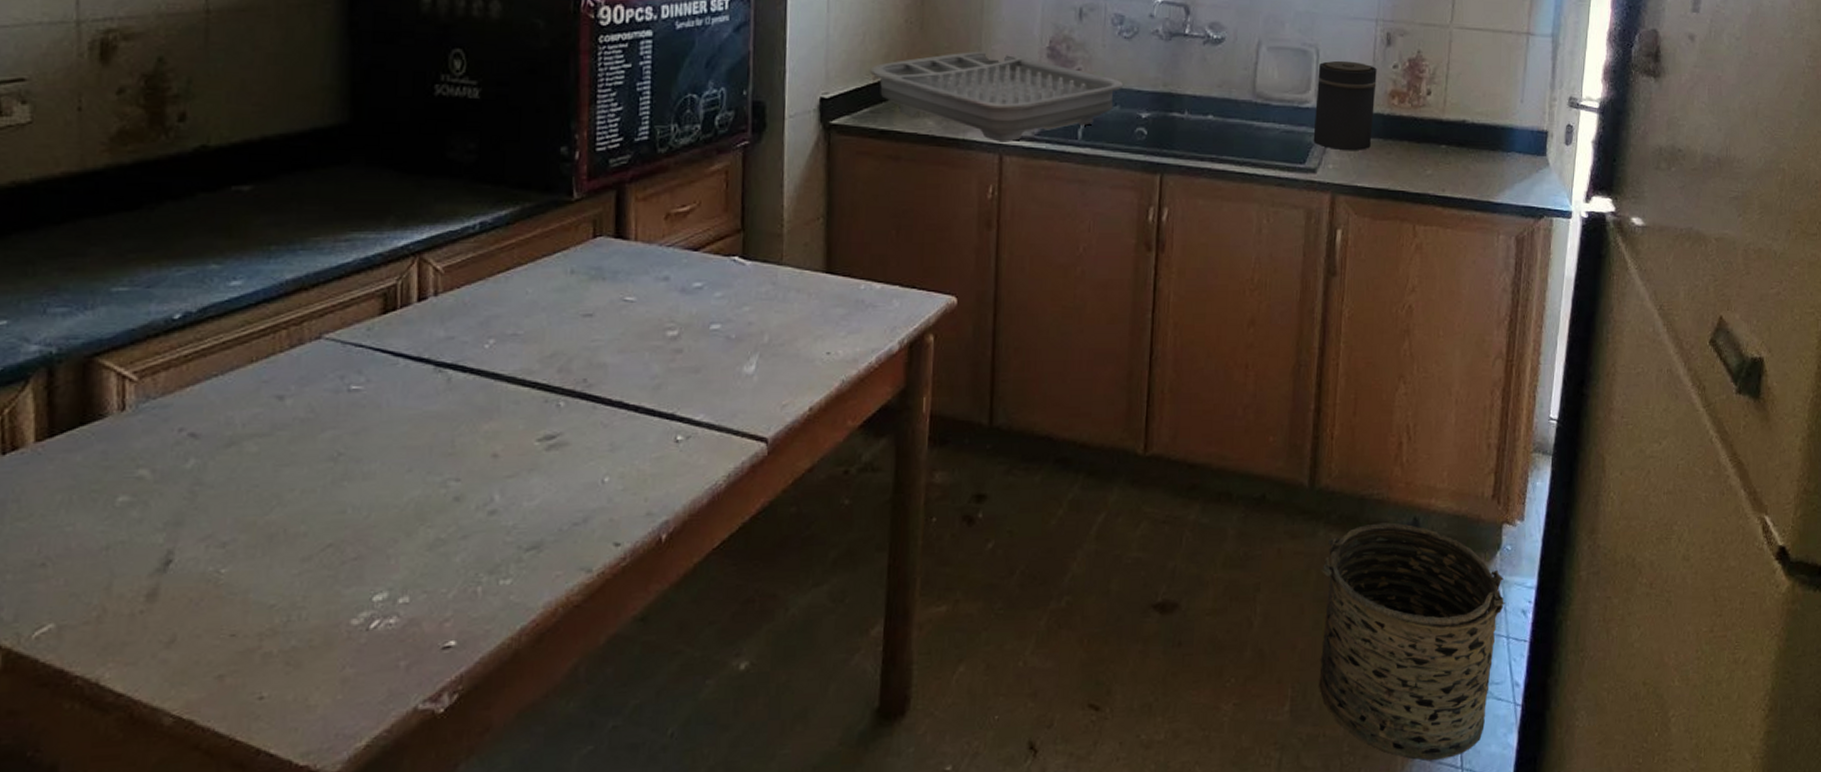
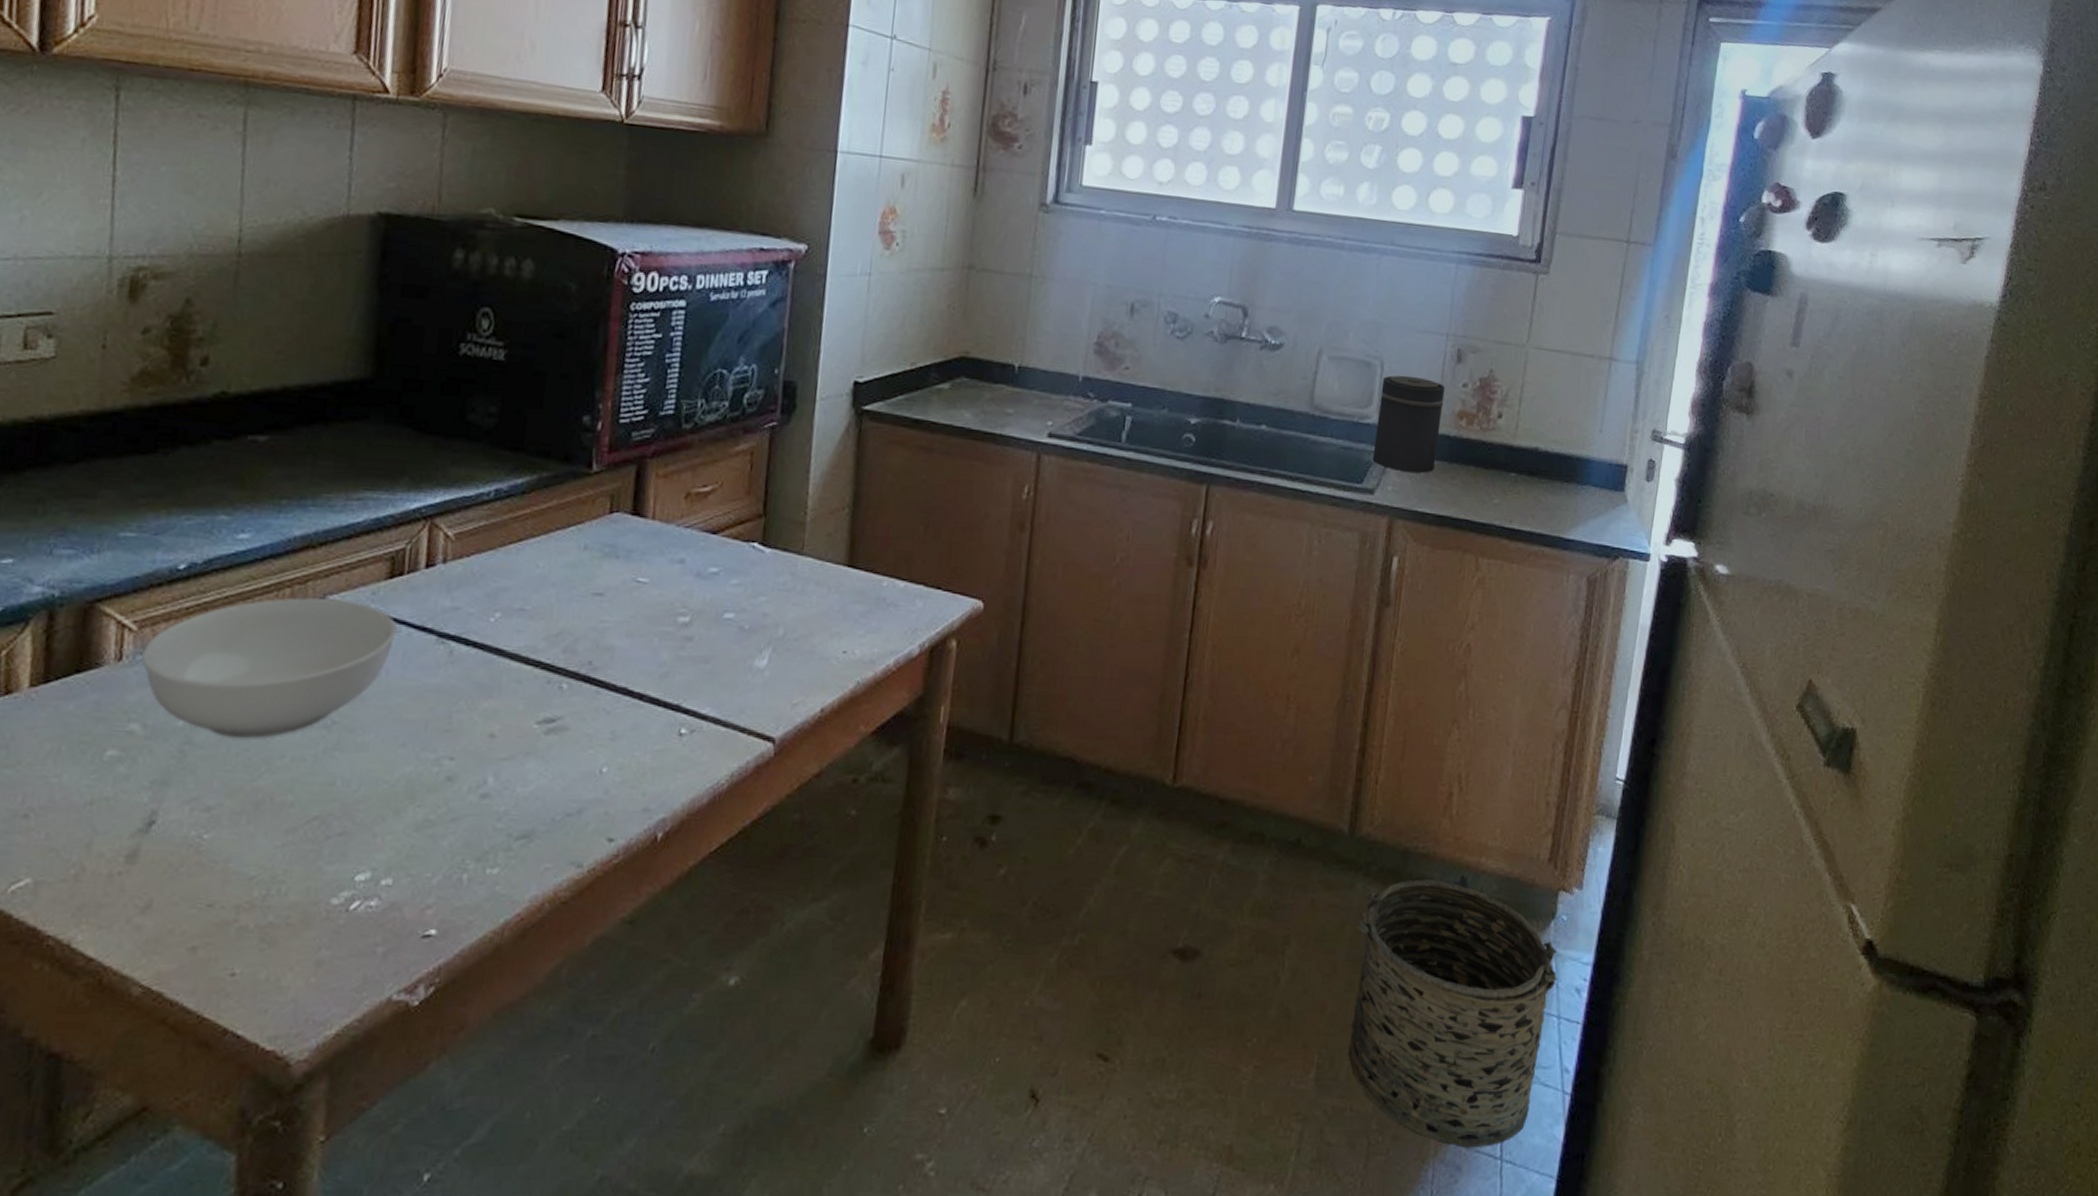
bowl: none [144,338,395,475] -> present [141,597,398,738]
dish rack: present [869,51,1124,144] -> none [906,342,1174,442]

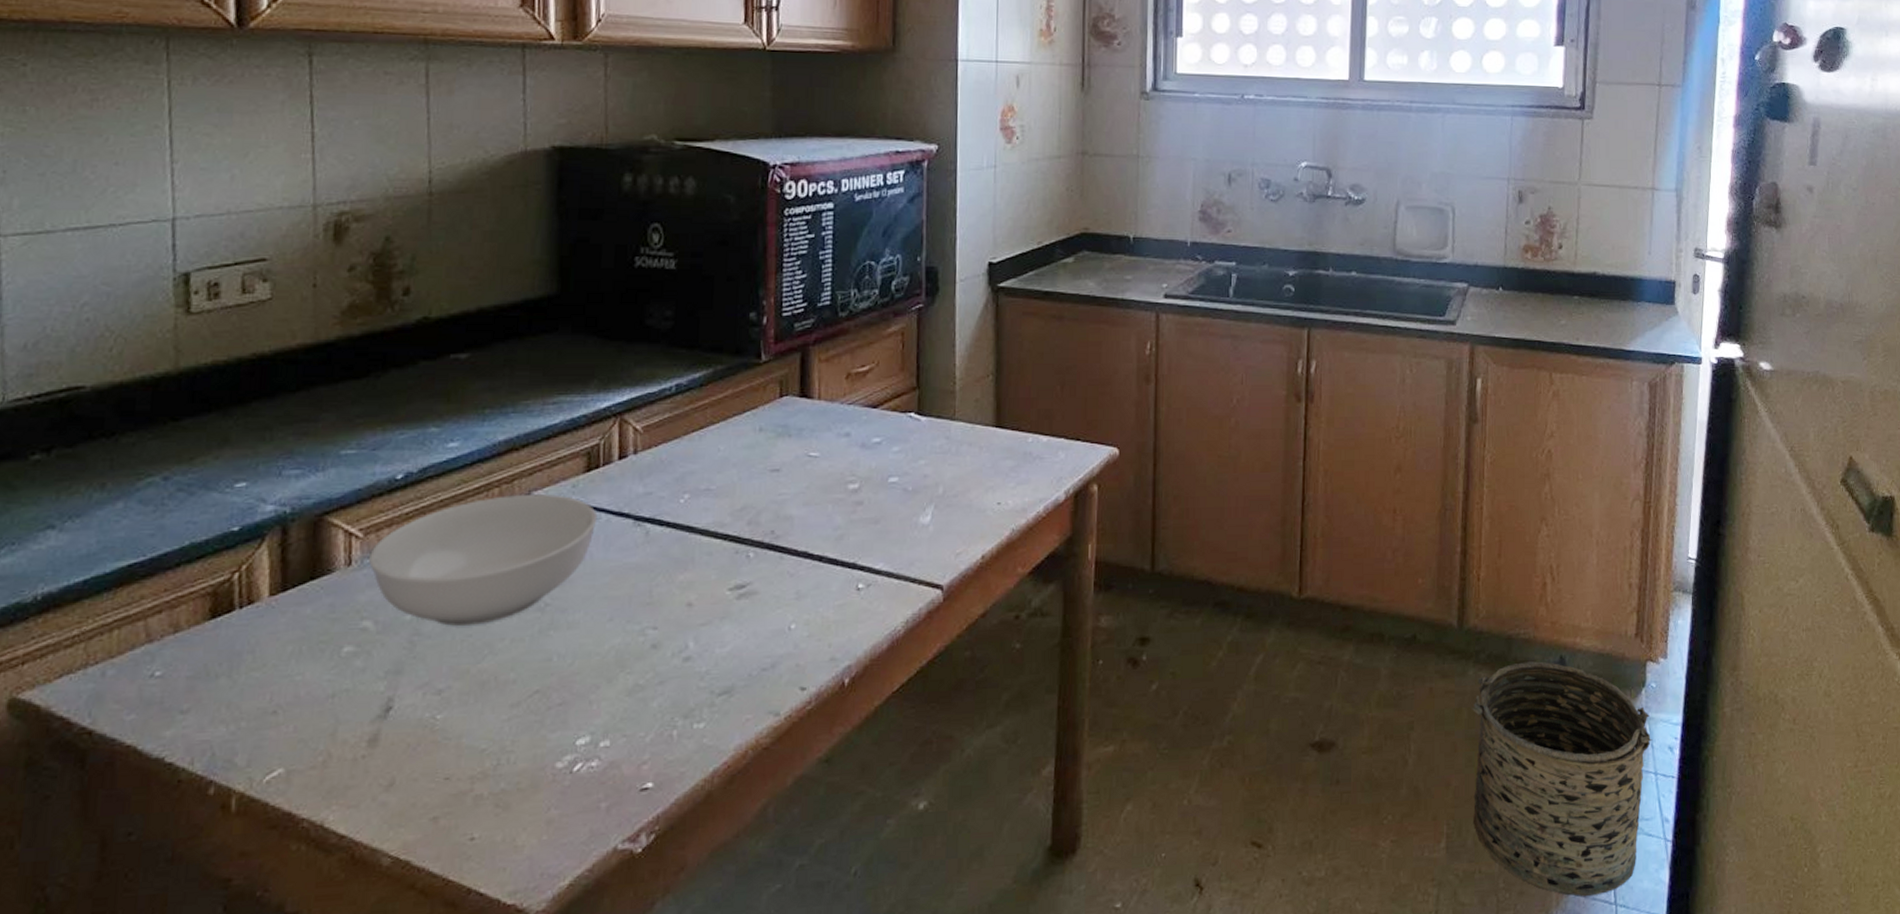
cylinder: present [1372,375,1445,473] -> none [1451,218,1510,302]

